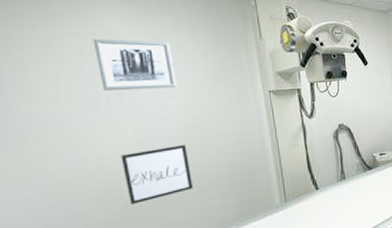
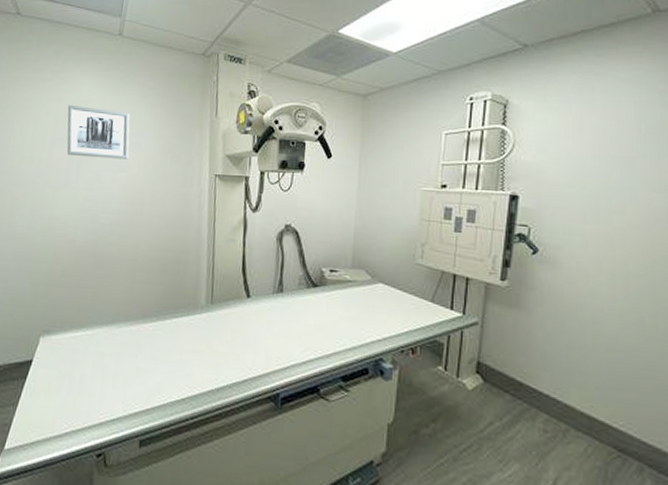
wall art: present [121,145,194,206] -> none [67,219,126,272]

